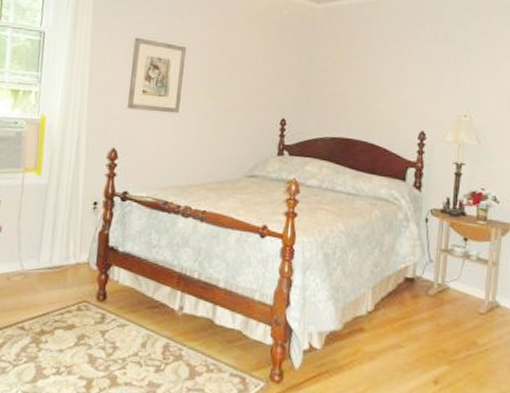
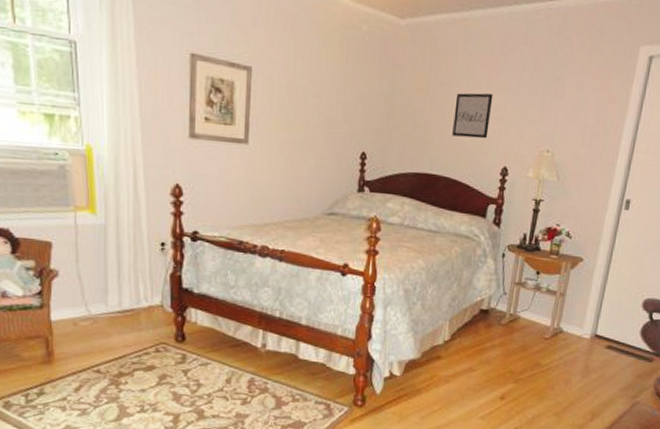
wall art: none [368,63,407,105] -> present [452,93,493,139]

